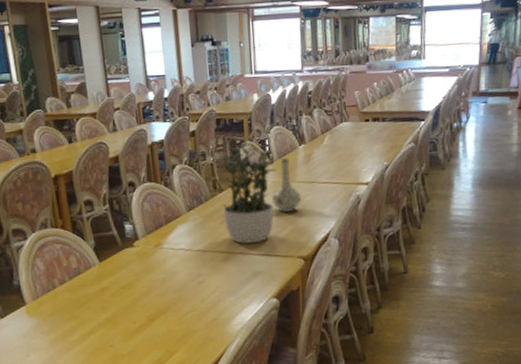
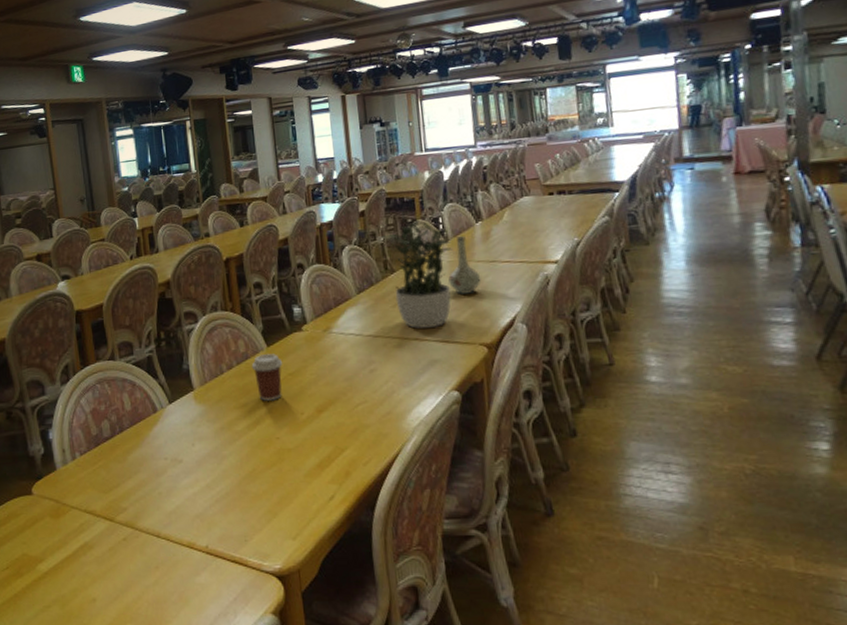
coffee cup: none [84,268,116,313] -> present [251,354,283,402]

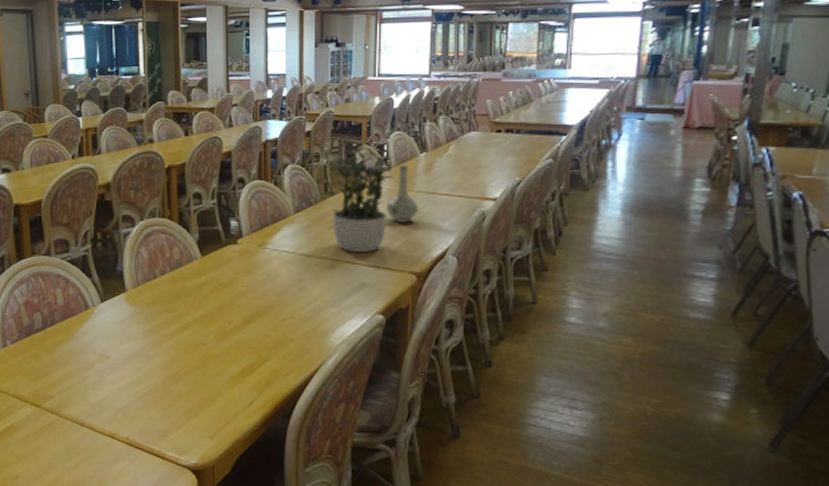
coffee cup: present [251,354,283,402] -> none [184,263,216,309]

